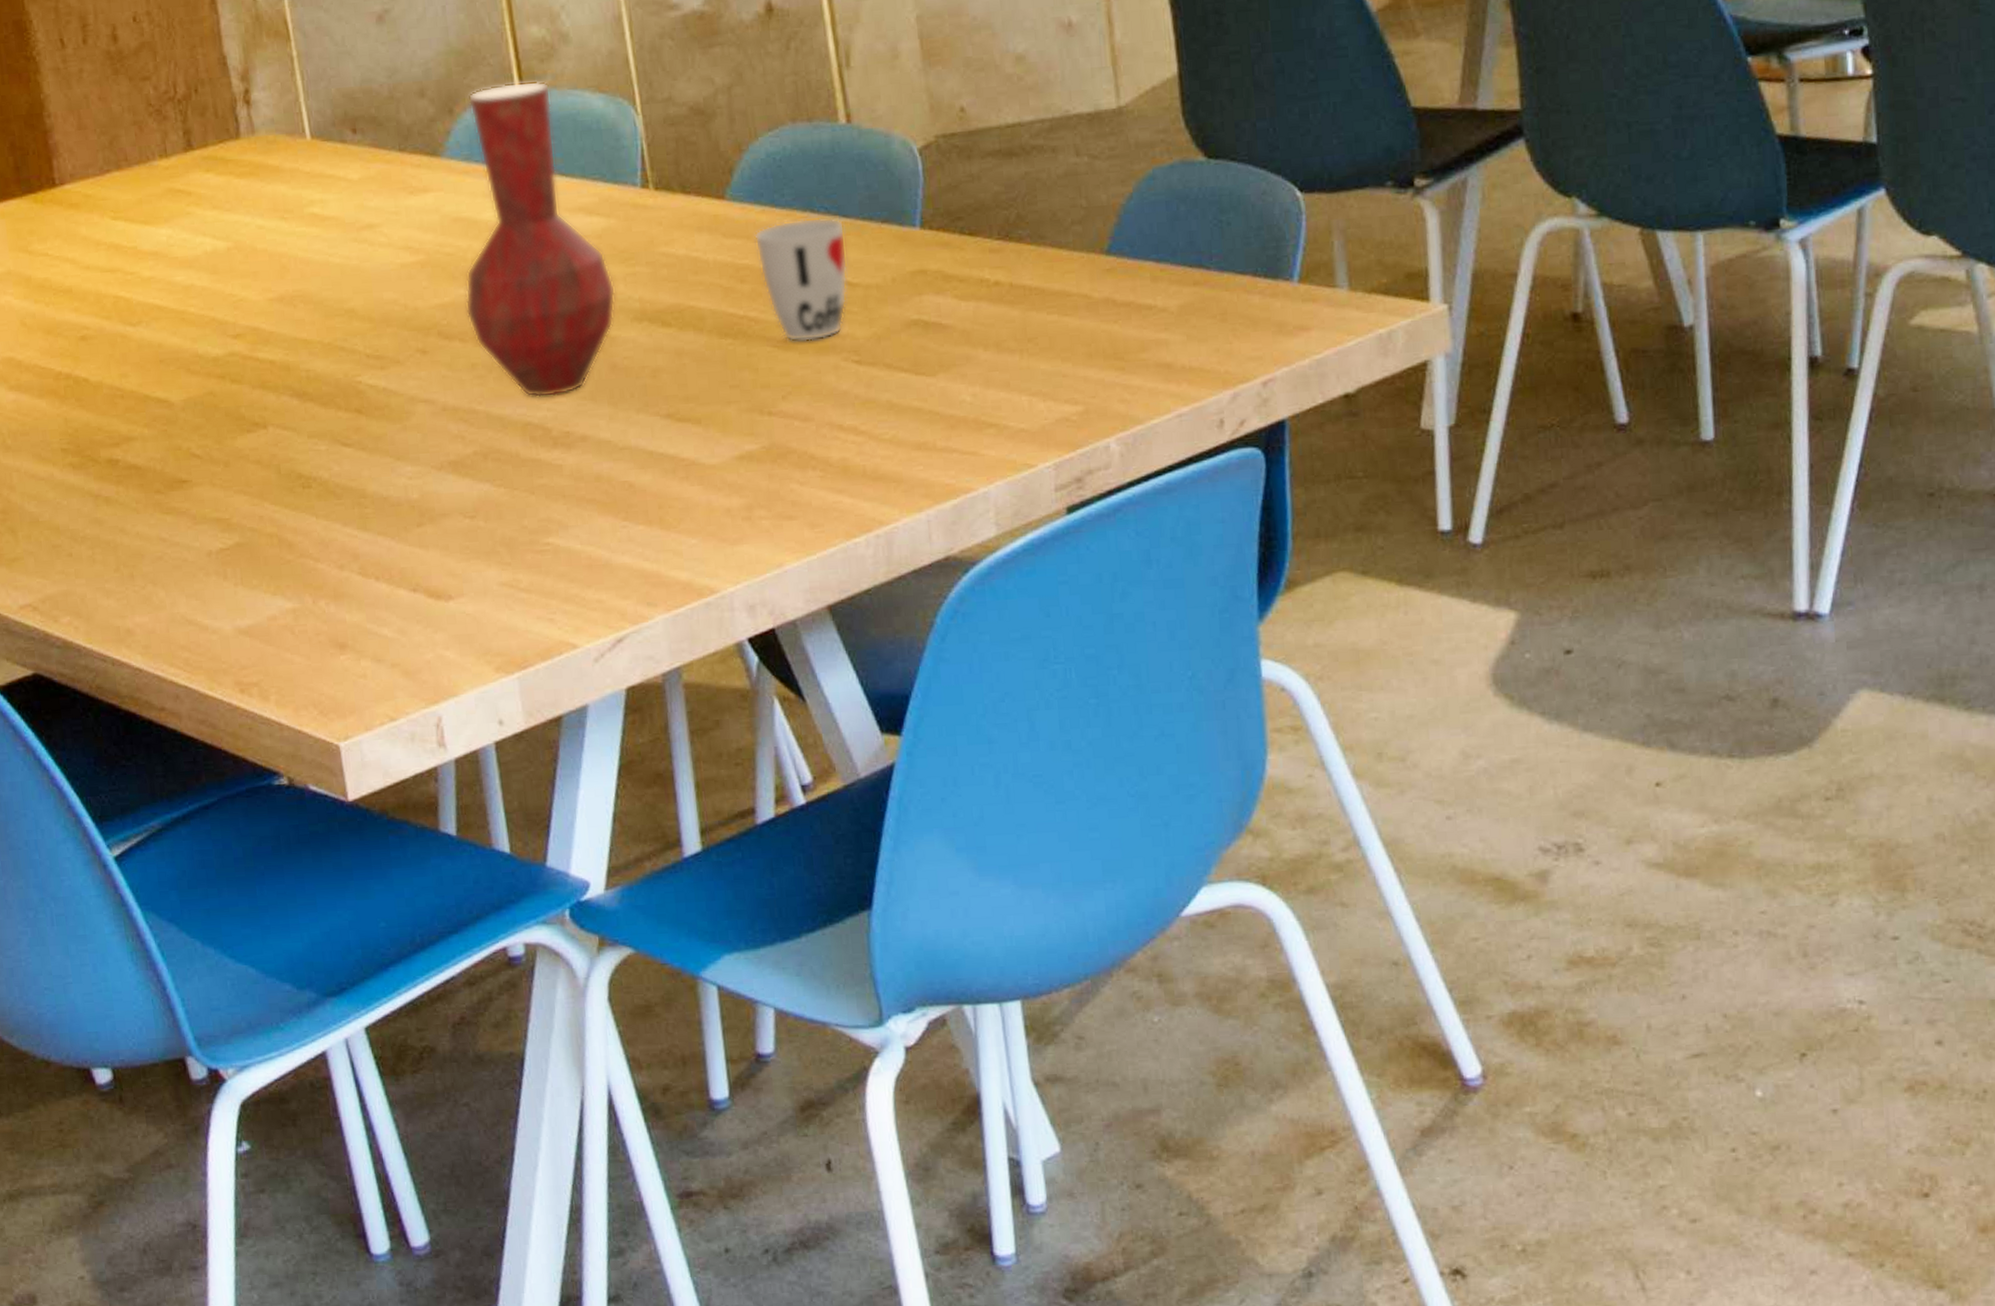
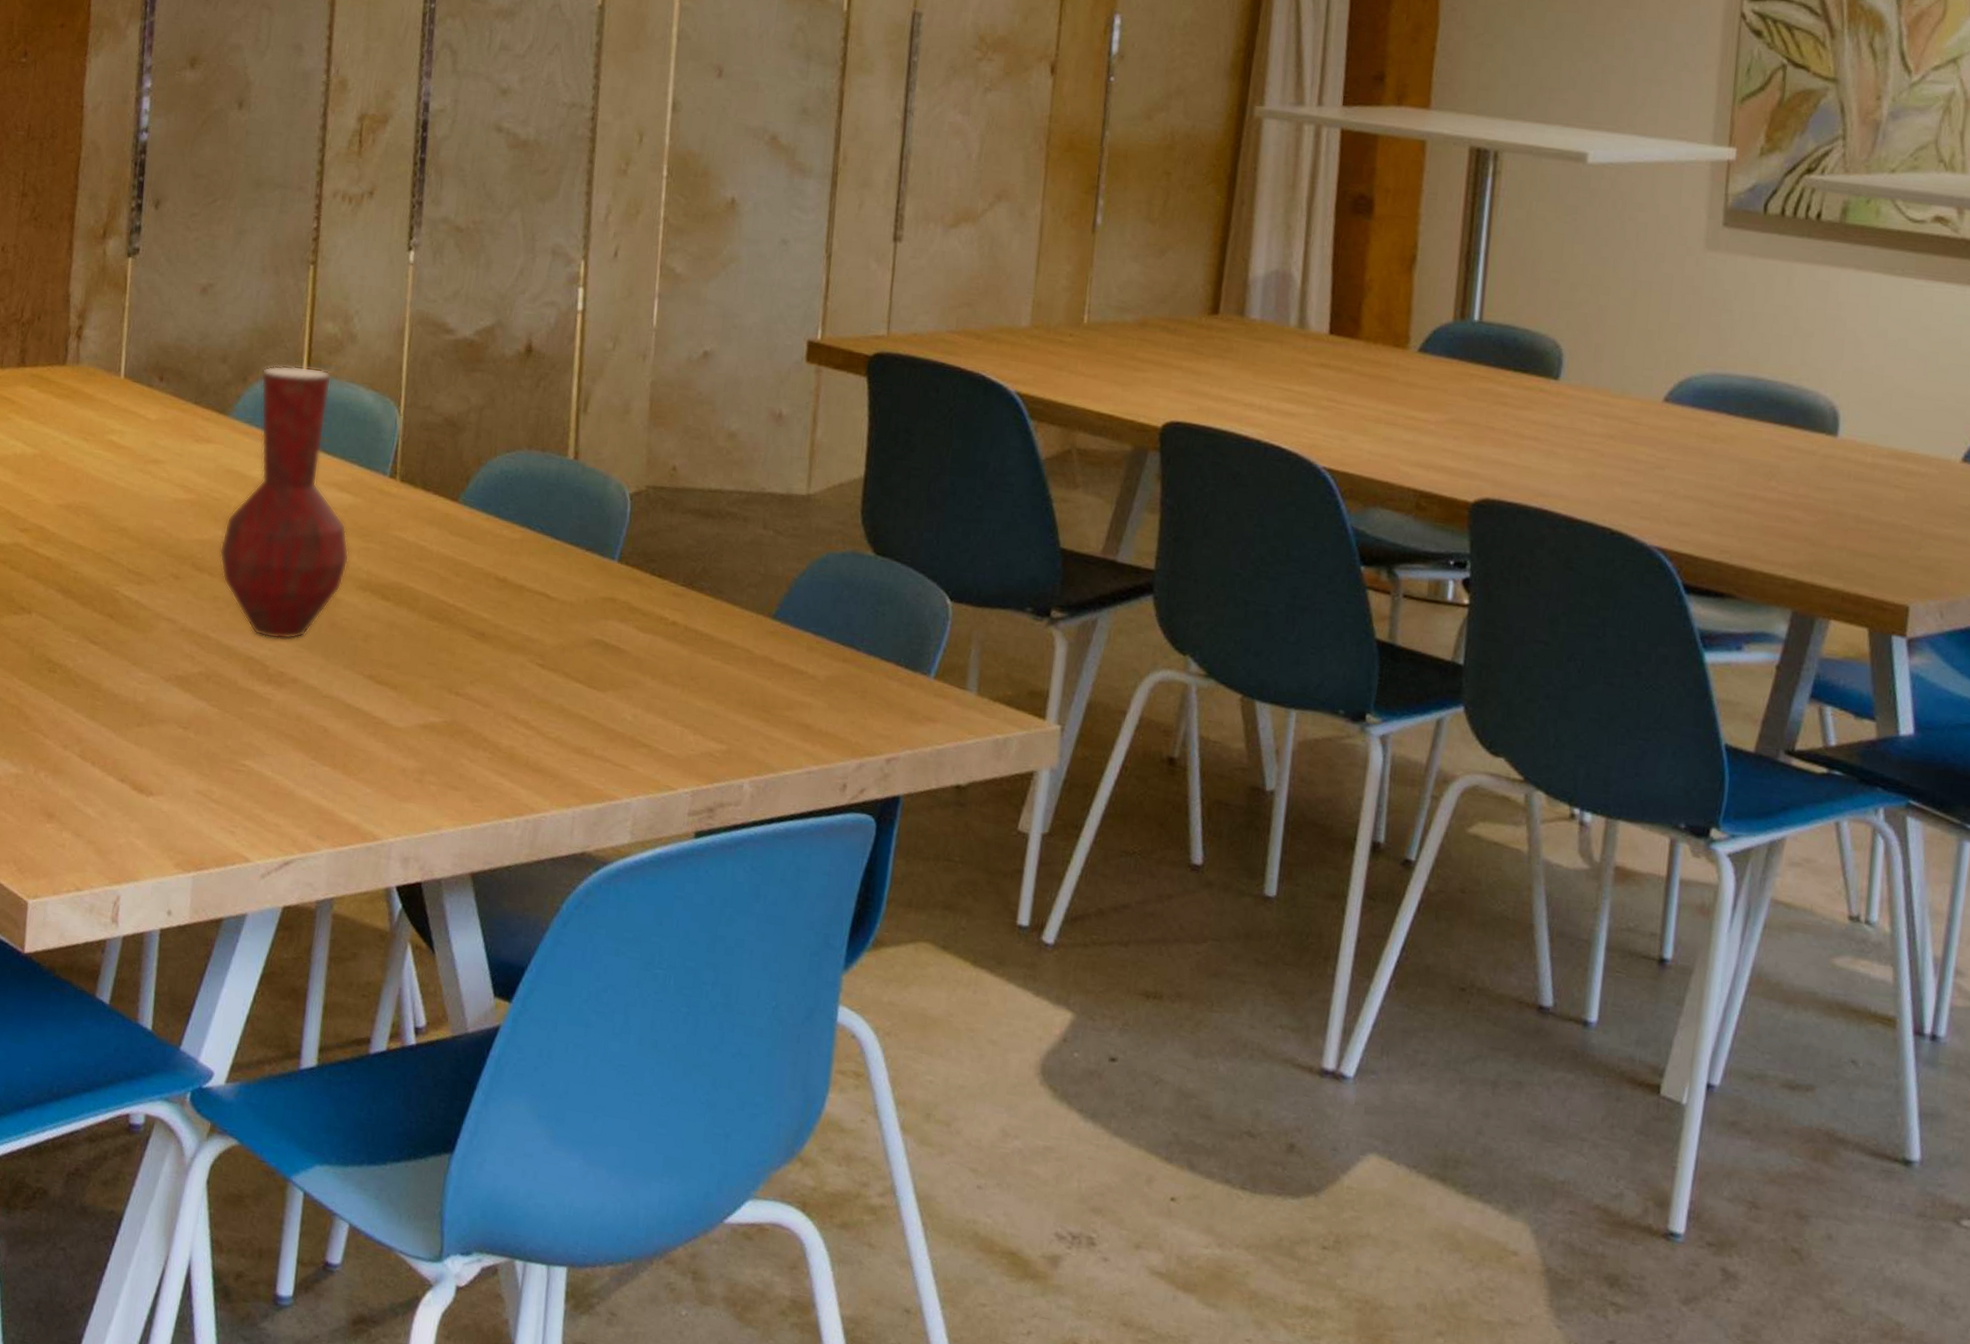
cup: present [754,217,848,342] -> none [474,531,555,640]

